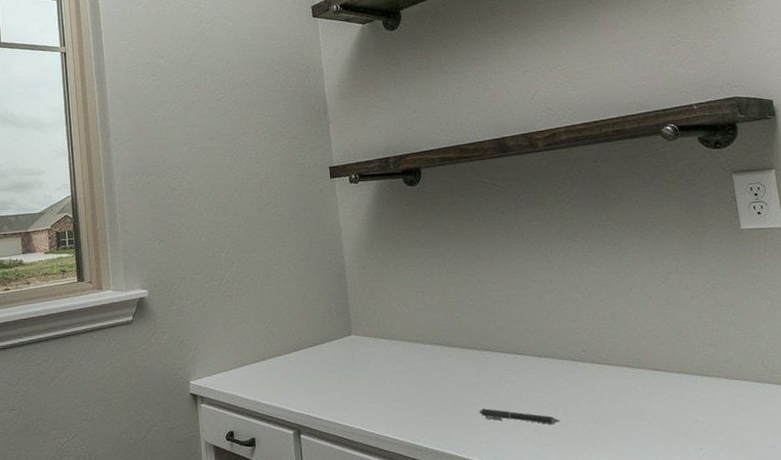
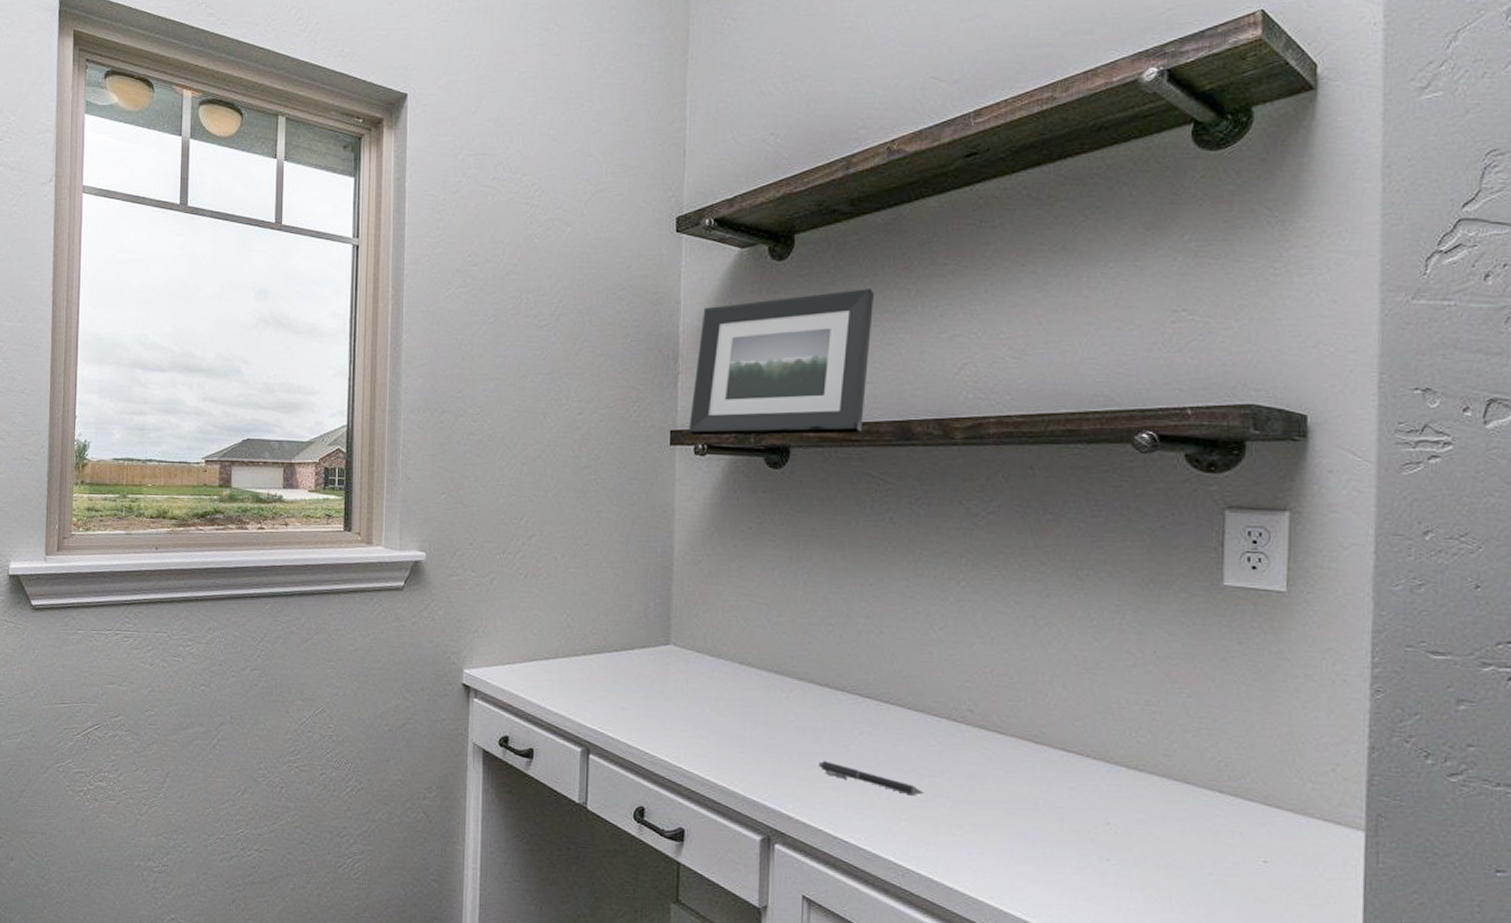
picture frame: none [341,44,471,169] -> present [688,289,874,436]

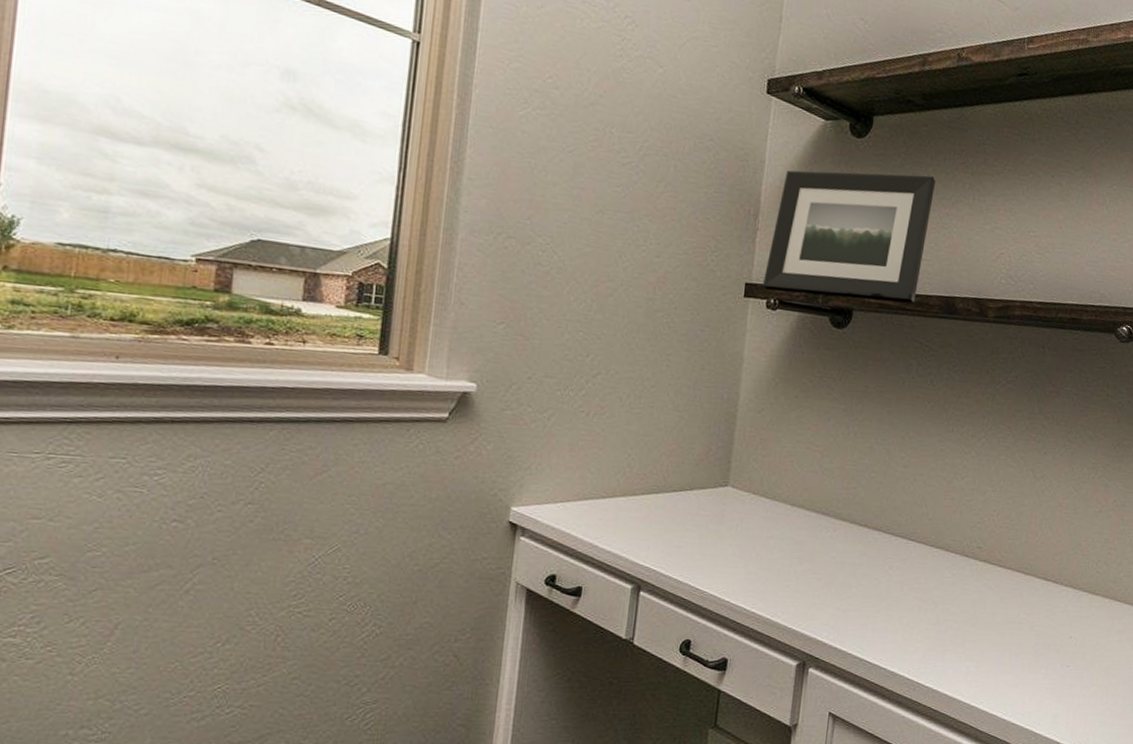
pen: present [818,761,924,796] -> none [853,593,937,621]

